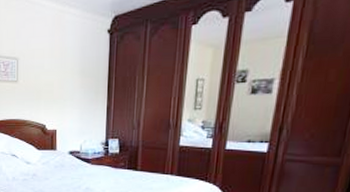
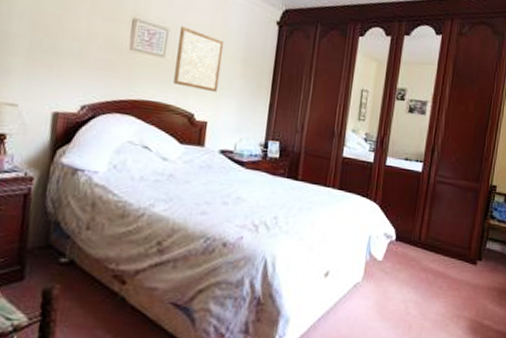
wall art: none [26,53,63,105] -> present [173,26,224,93]

